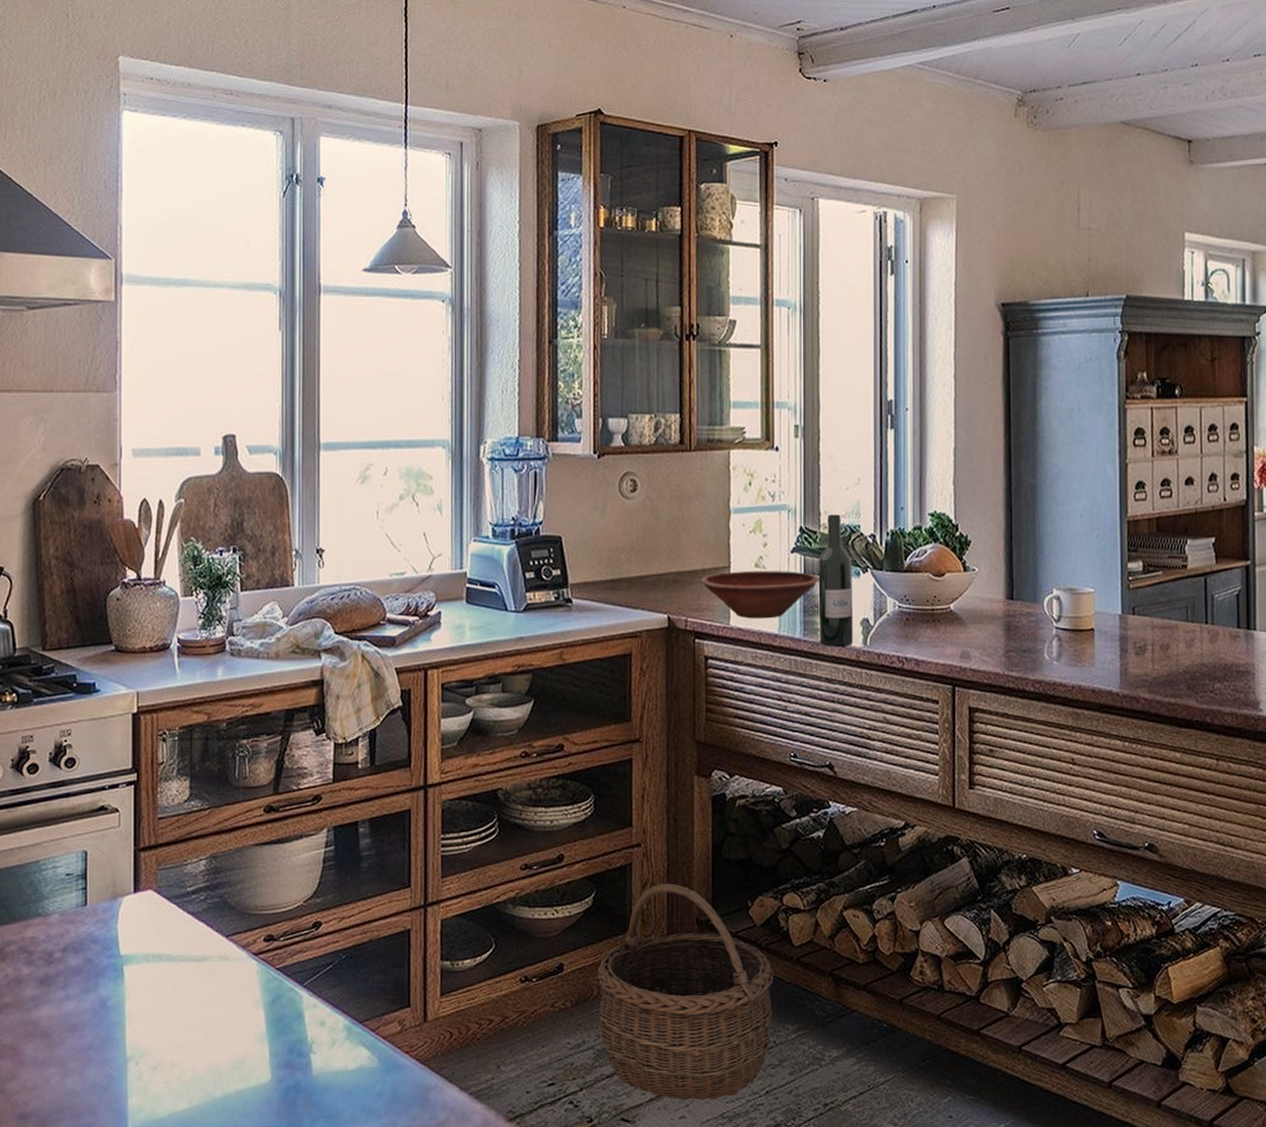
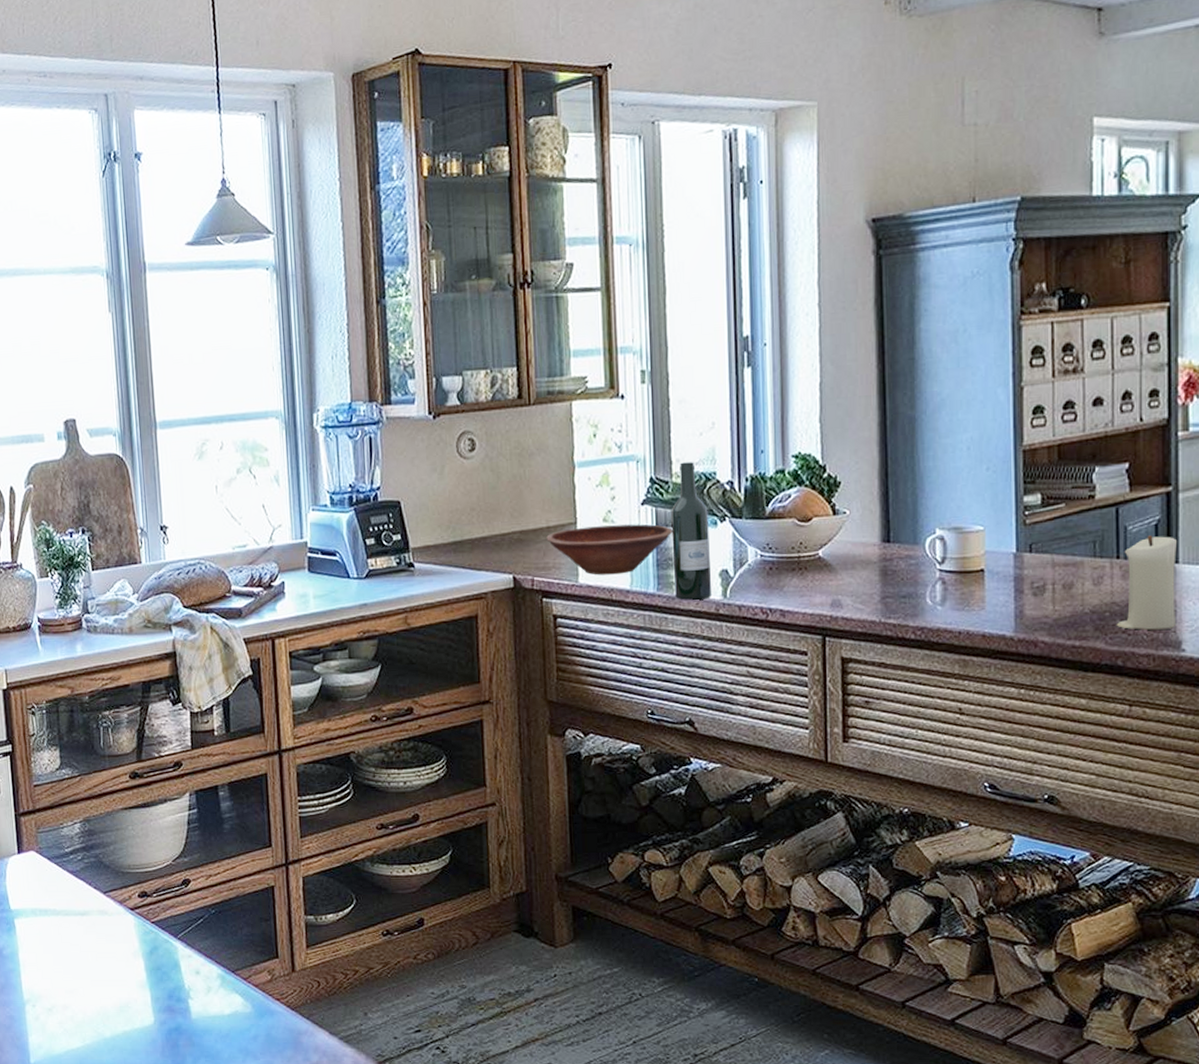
wicker basket: present [598,883,773,1101] -> none [458,841,637,1049]
candle: none [1205,604,1254,691] -> present [1116,535,1177,631]

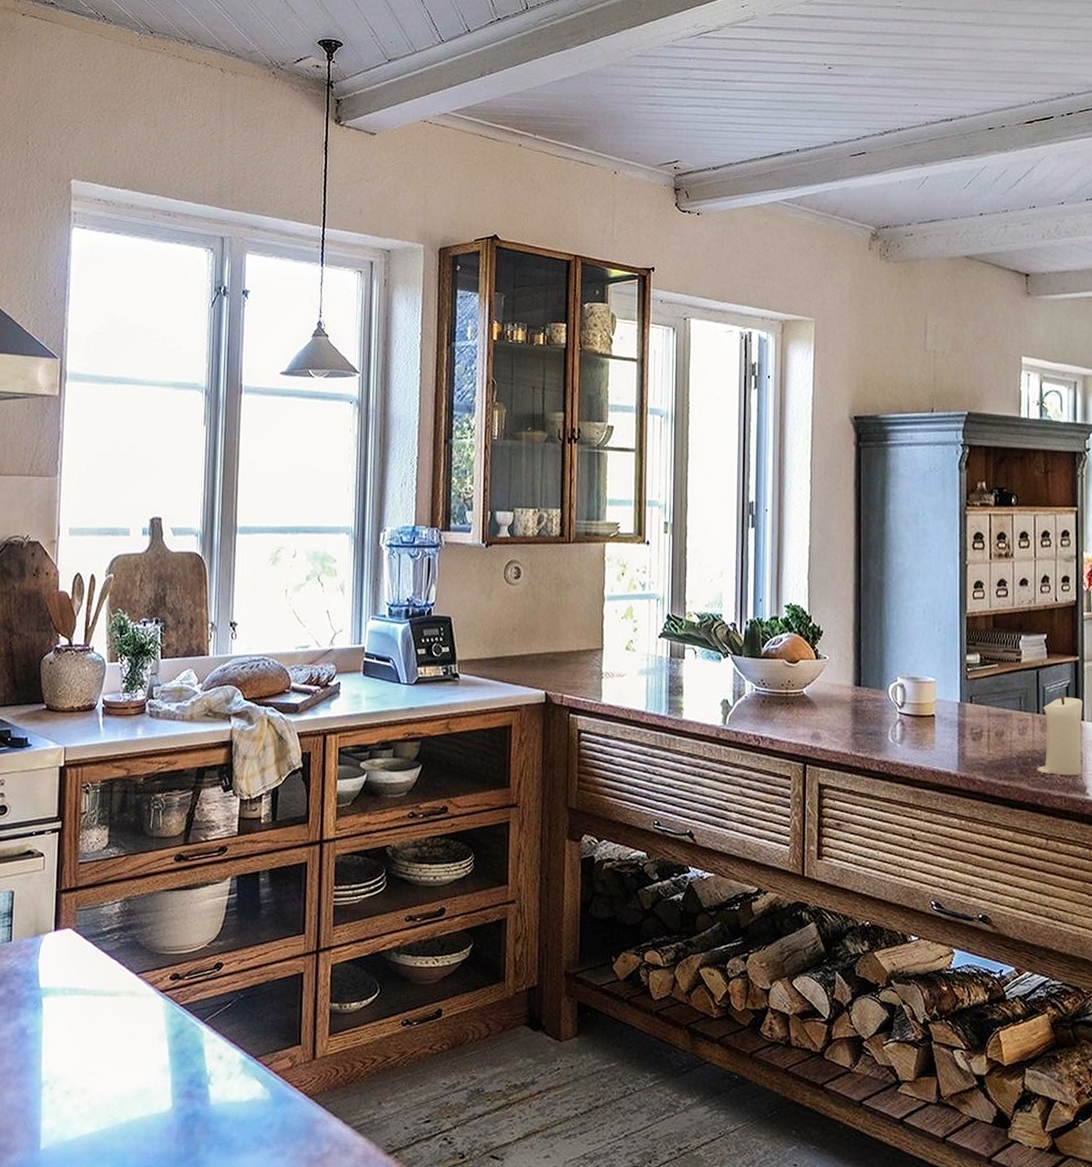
ceramic bowl: present [546,524,673,575] -> none [576,653,684,697]
wine bottle: present [671,462,712,600] -> none [682,604,714,724]

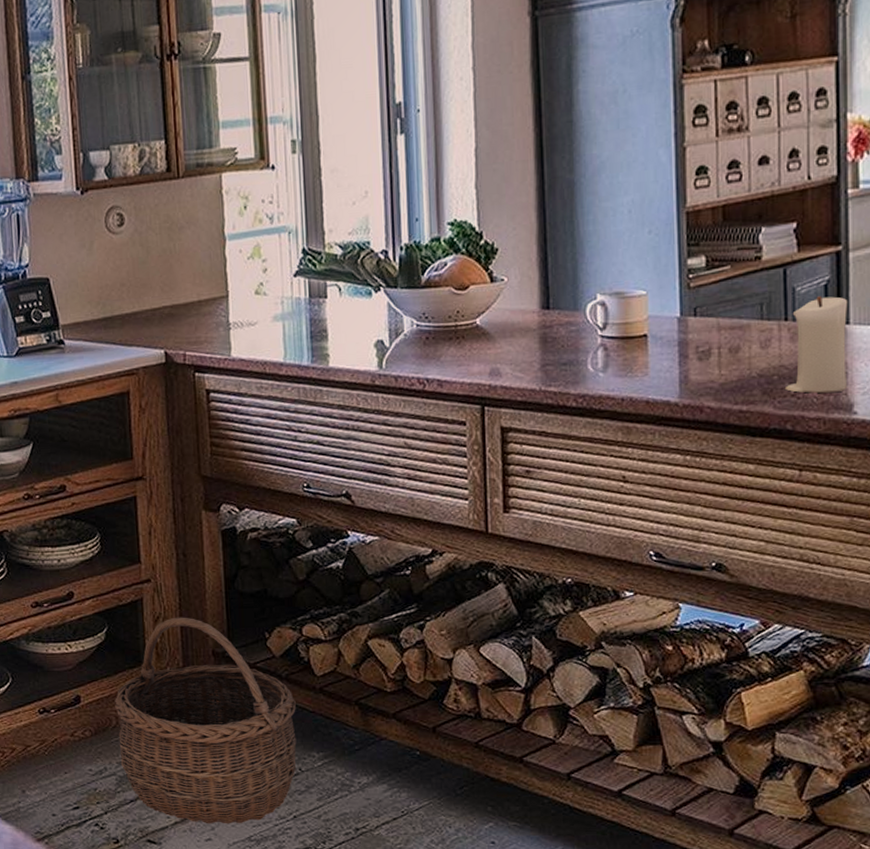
wicker basket: none [473,938,634,1142] -> present [114,617,297,824]

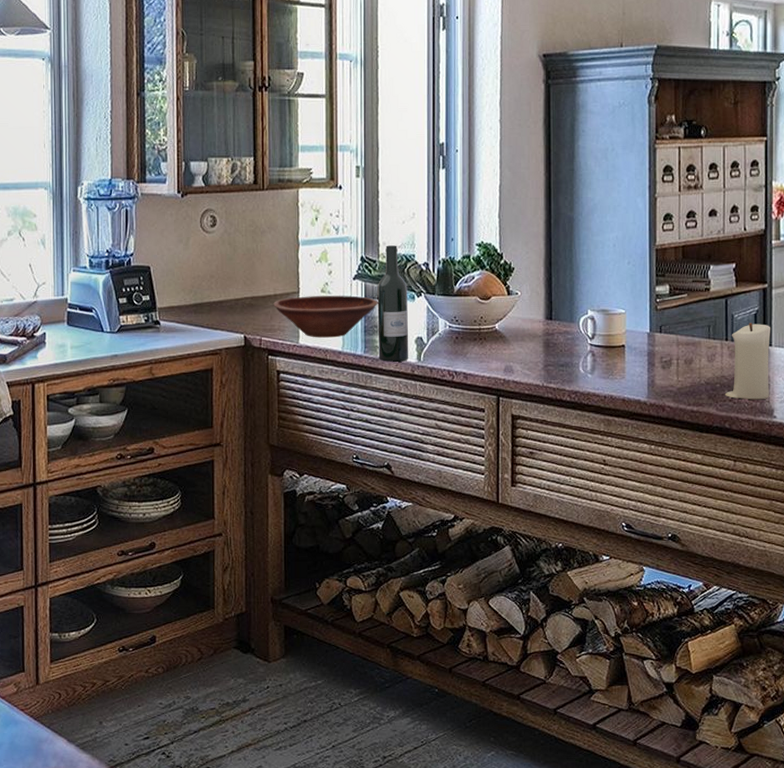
wicker basket: present [114,617,297,824] -> none [185,567,339,753]
ceramic bowl: none [198,296,327,349] -> present [273,295,378,338]
wine bottle: none [324,231,368,372] -> present [377,245,409,362]

